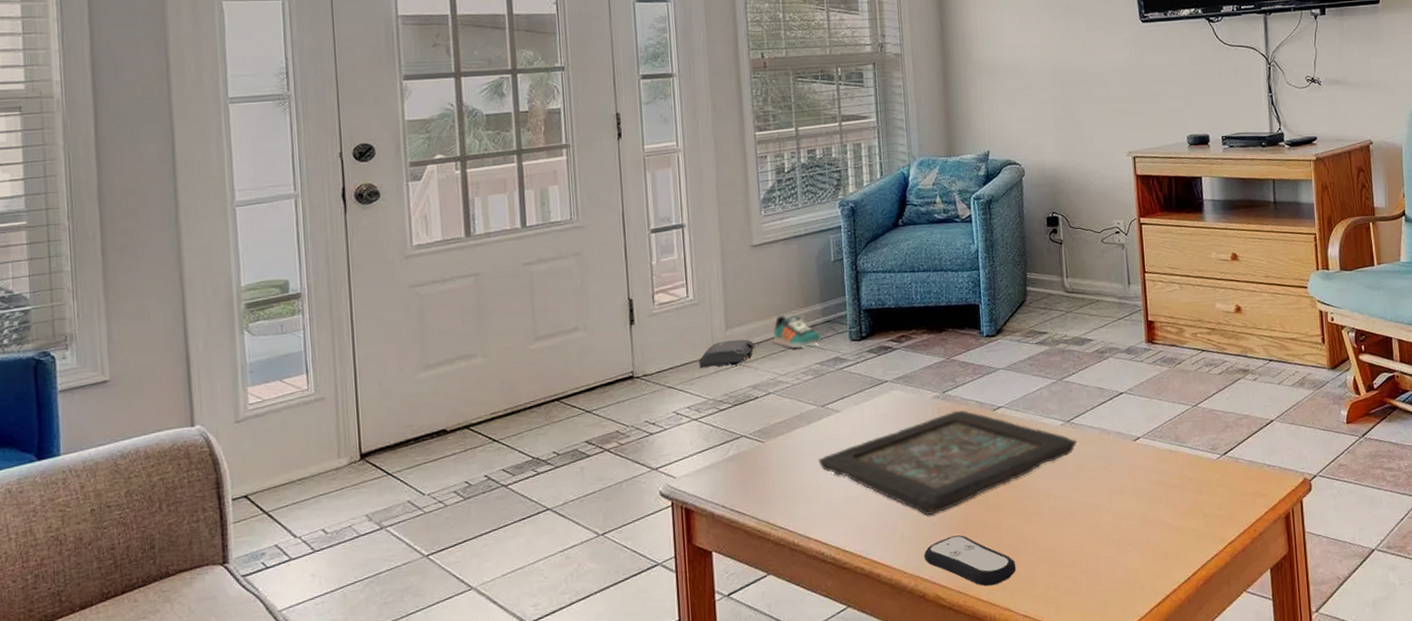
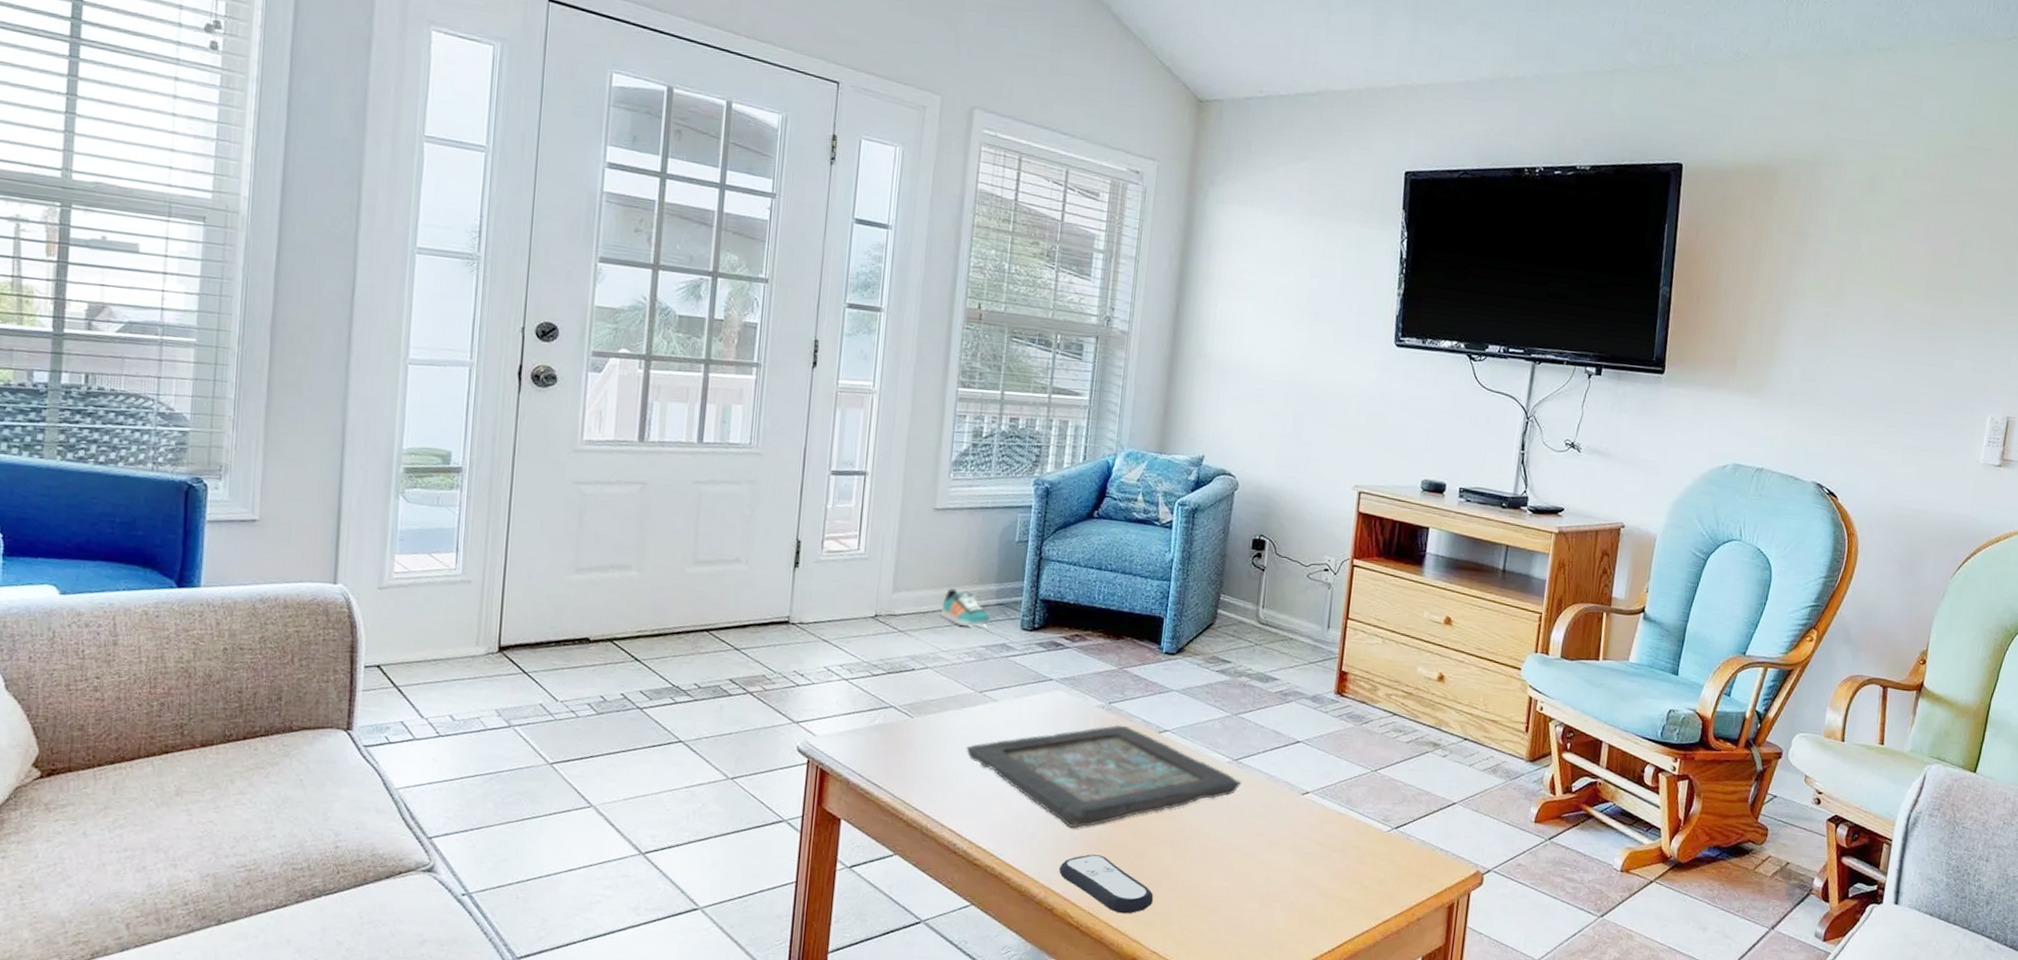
bag: present [699,339,755,369] -> none [859,603,921,633]

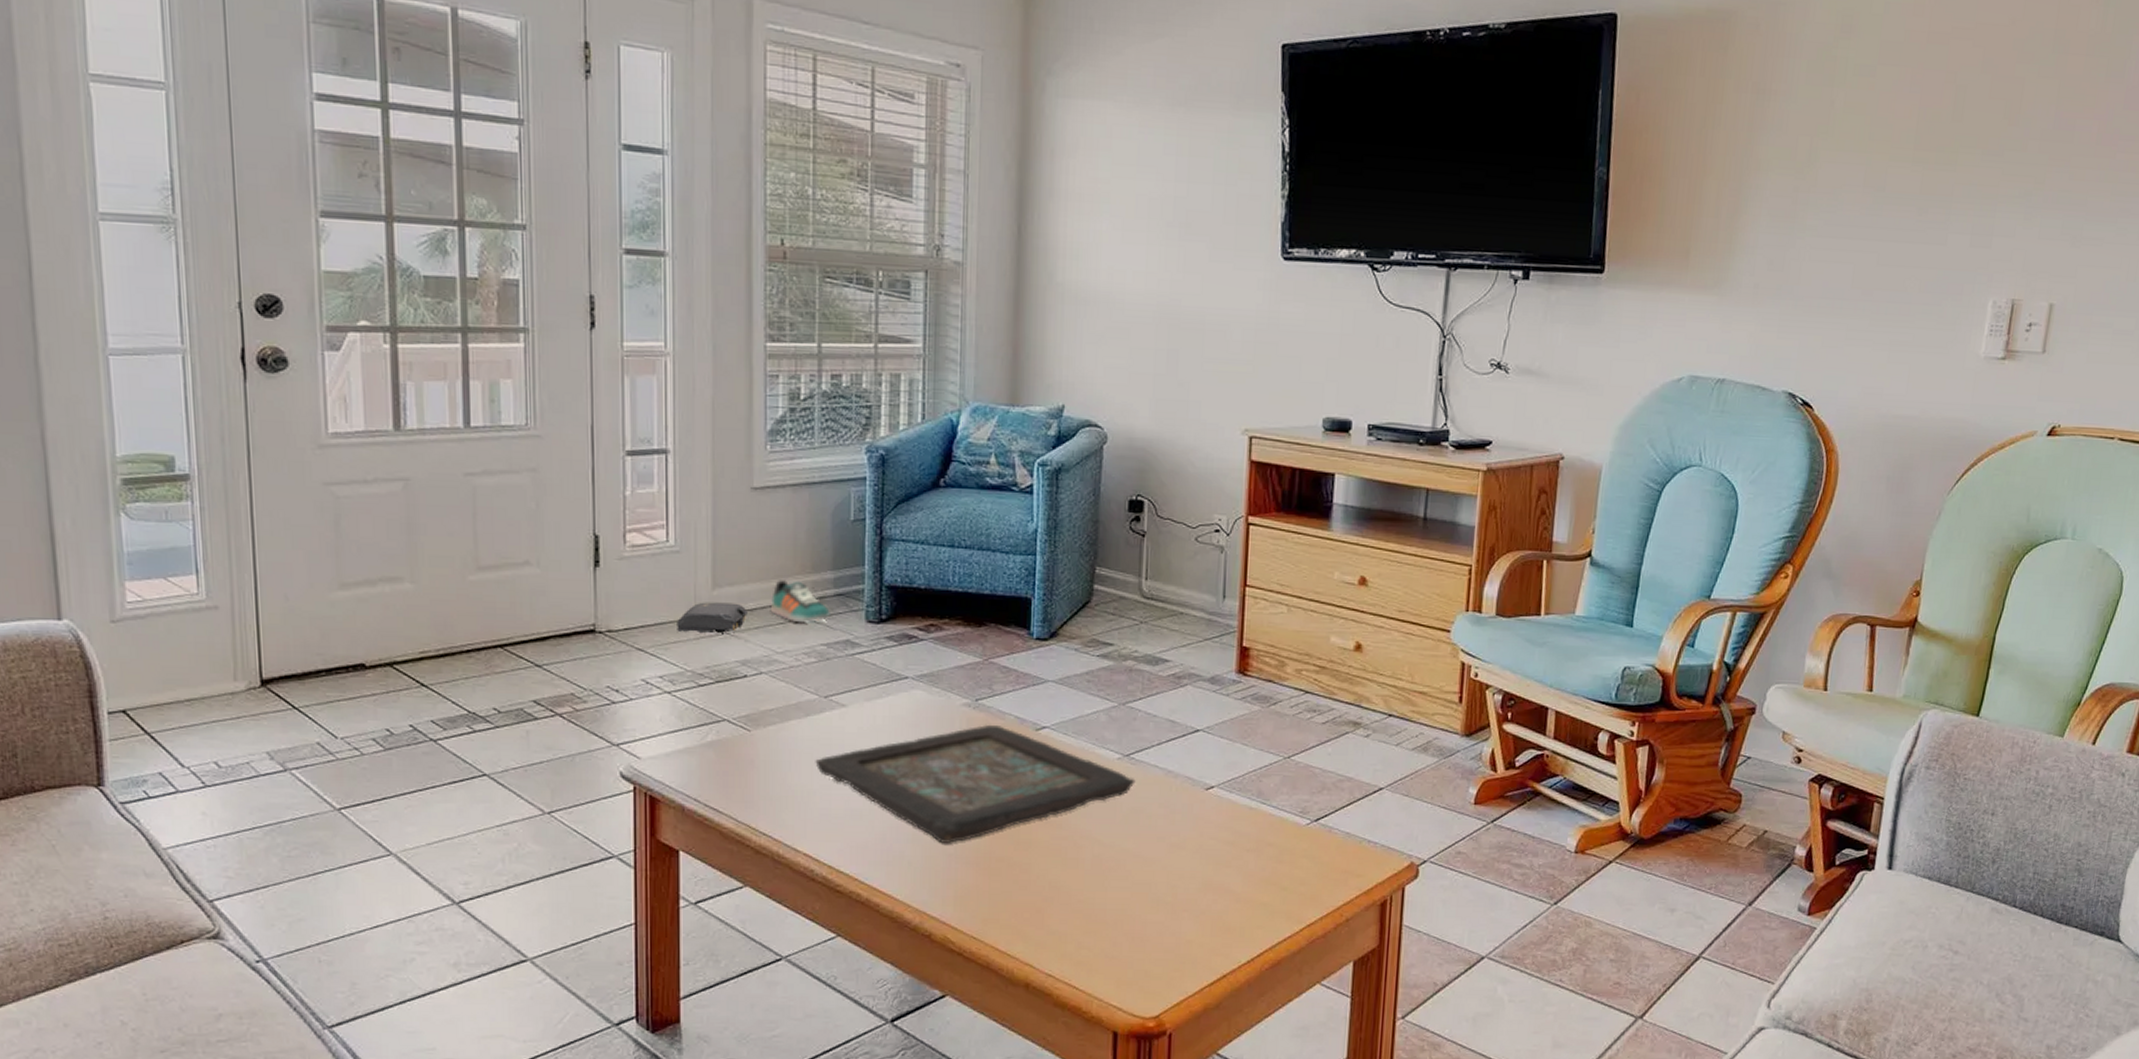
bag: none [859,603,921,633] -> present [677,602,747,635]
remote control: present [1059,854,1154,914] -> none [934,872,1044,935]

